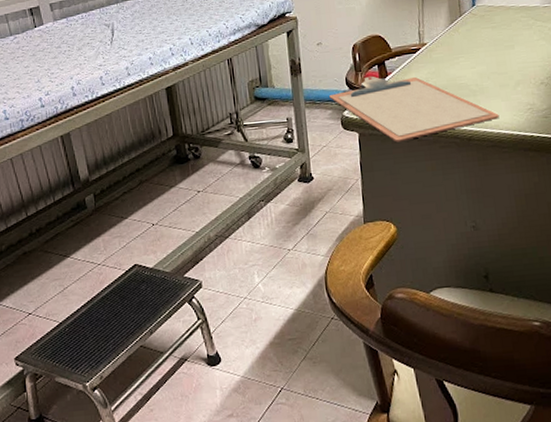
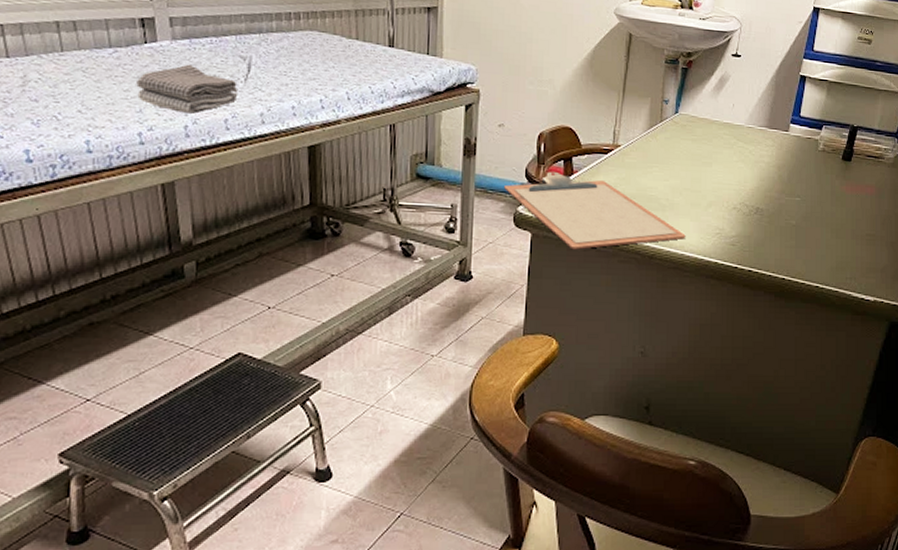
towel: none [33,37,107,77] -> present [136,64,239,114]

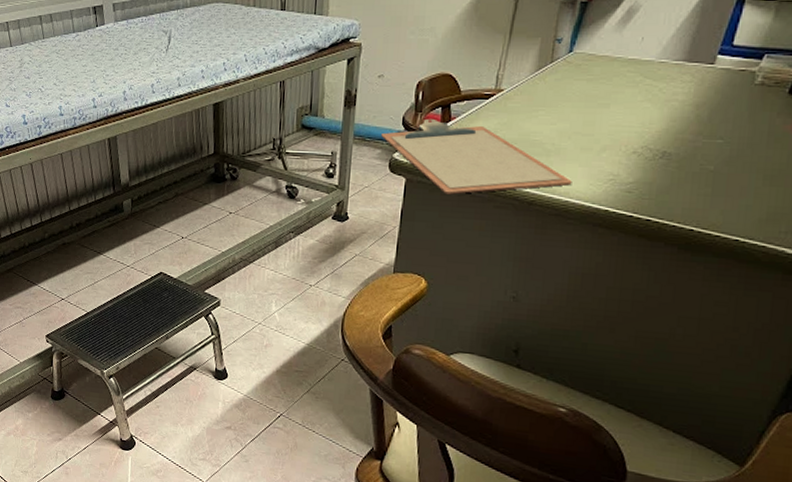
towel: present [136,64,239,114] -> none [91,41,162,81]

